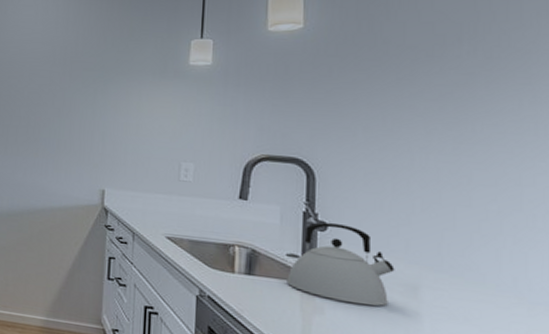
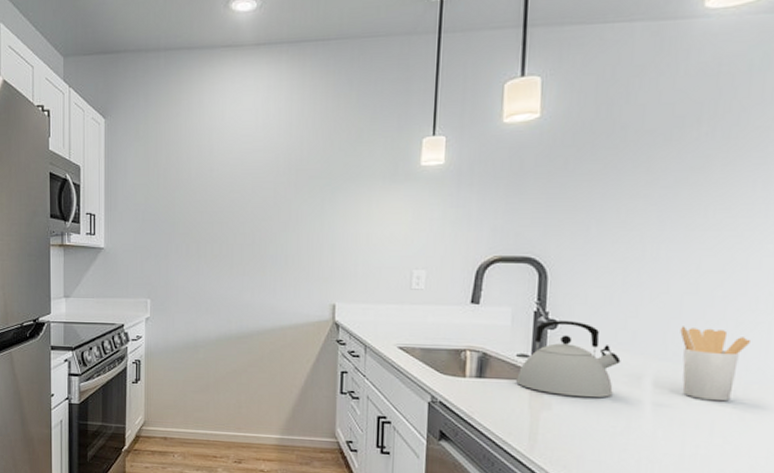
utensil holder: none [455,238,532,322] -> present [680,326,752,402]

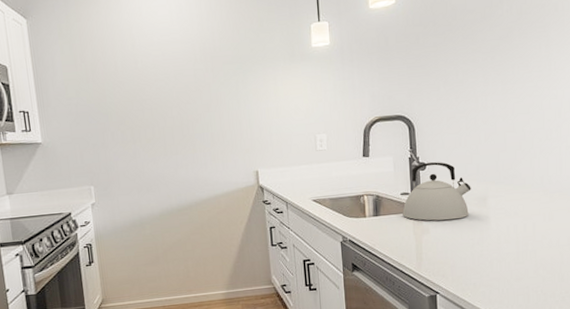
utensil holder: present [680,326,752,402] -> none [507,156,551,209]

